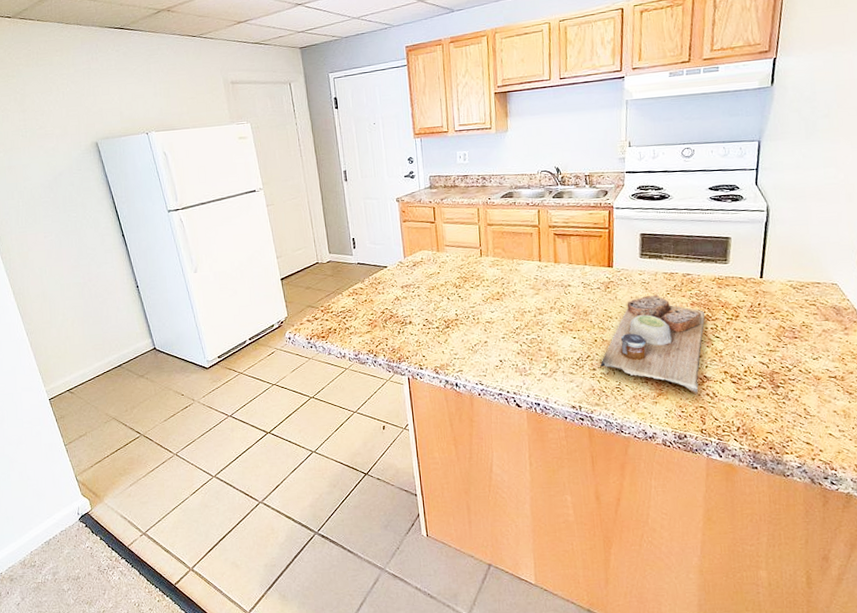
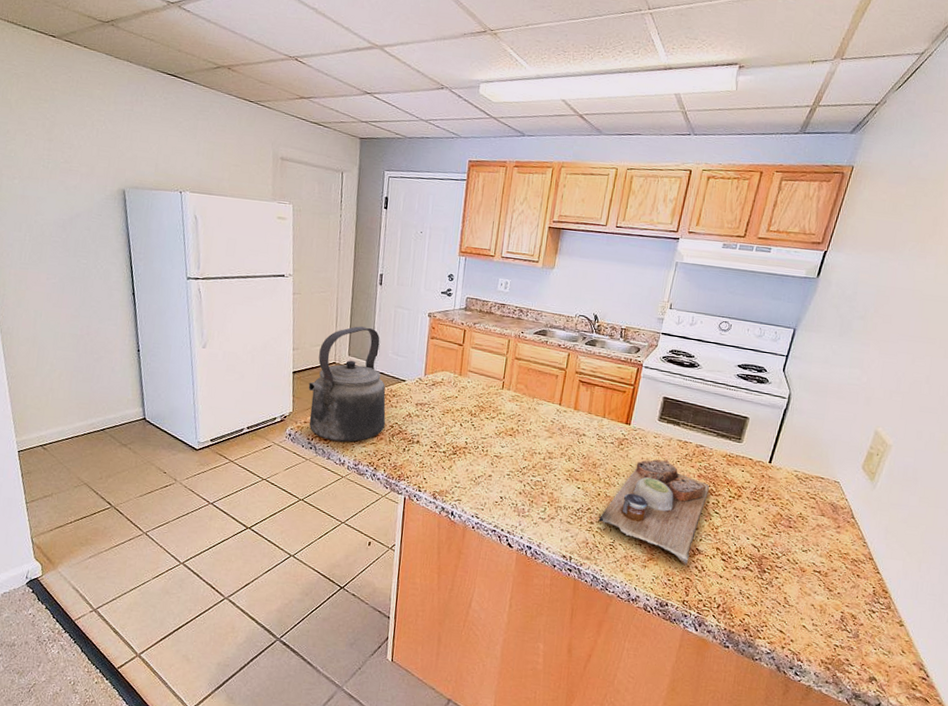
kettle: none [297,223,377,337] -> present [308,326,386,442]

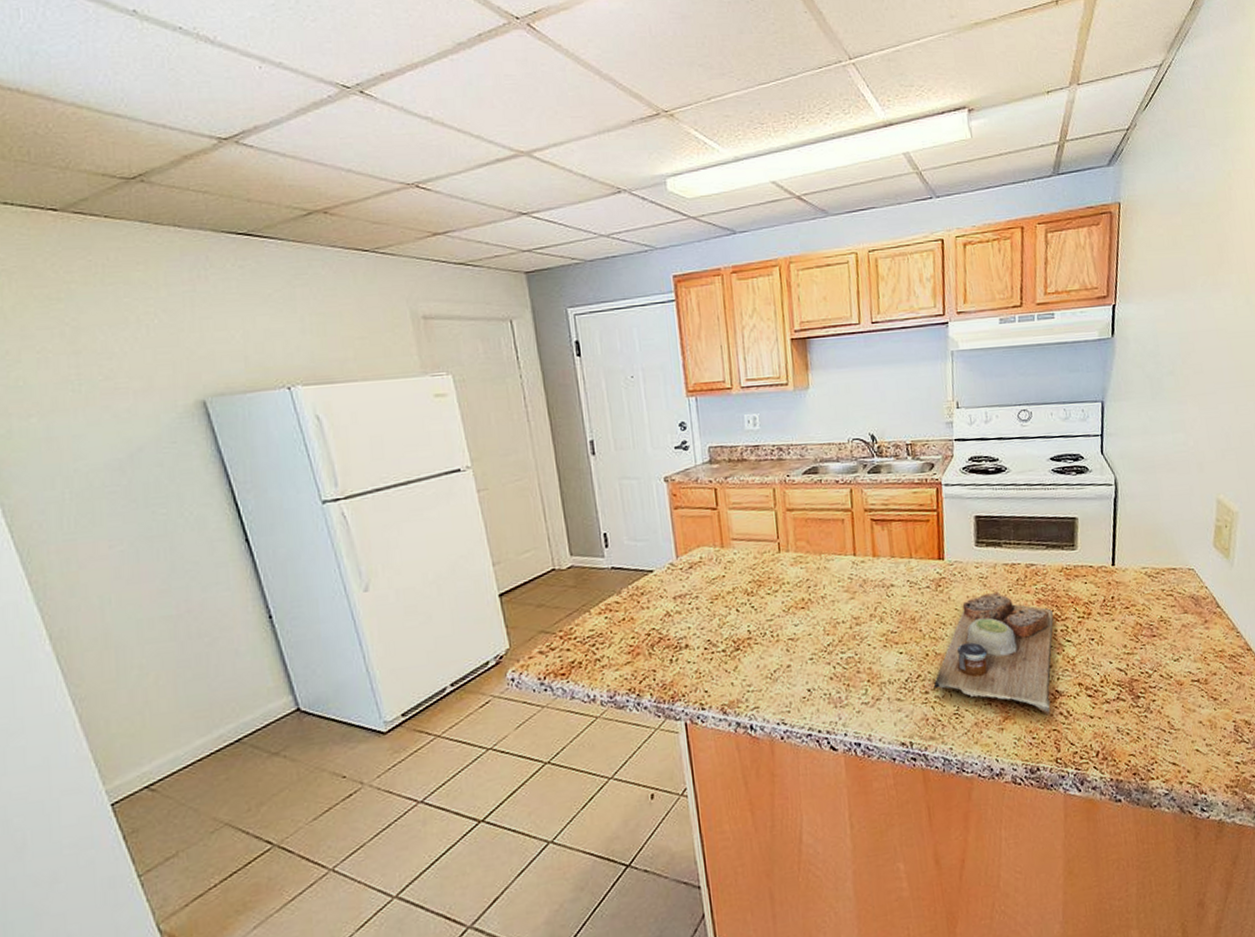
kettle: present [308,326,386,442] -> none [524,512,640,674]

